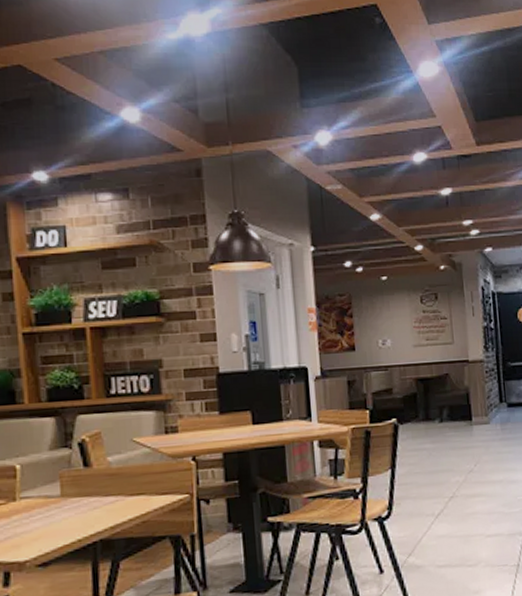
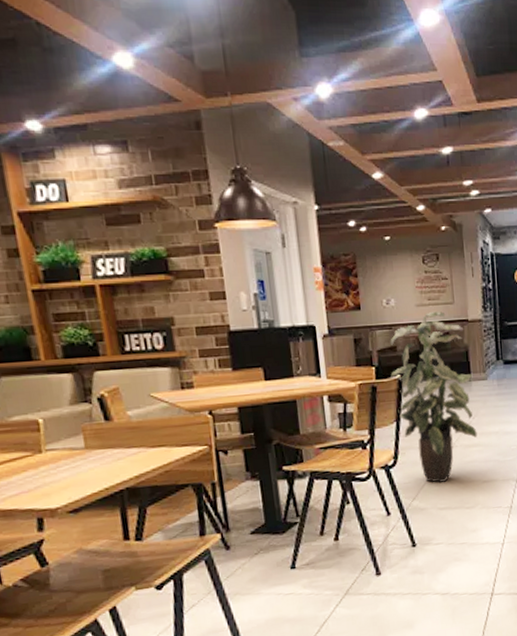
indoor plant: none [385,352,480,537] -> present [390,312,478,483]

